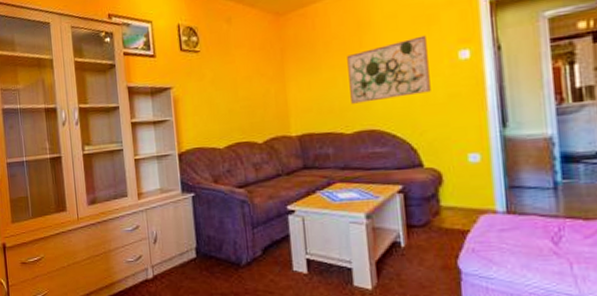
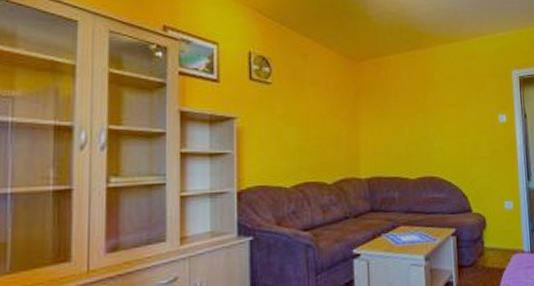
wall art: present [347,35,431,104] -> none [414,98,479,152]

